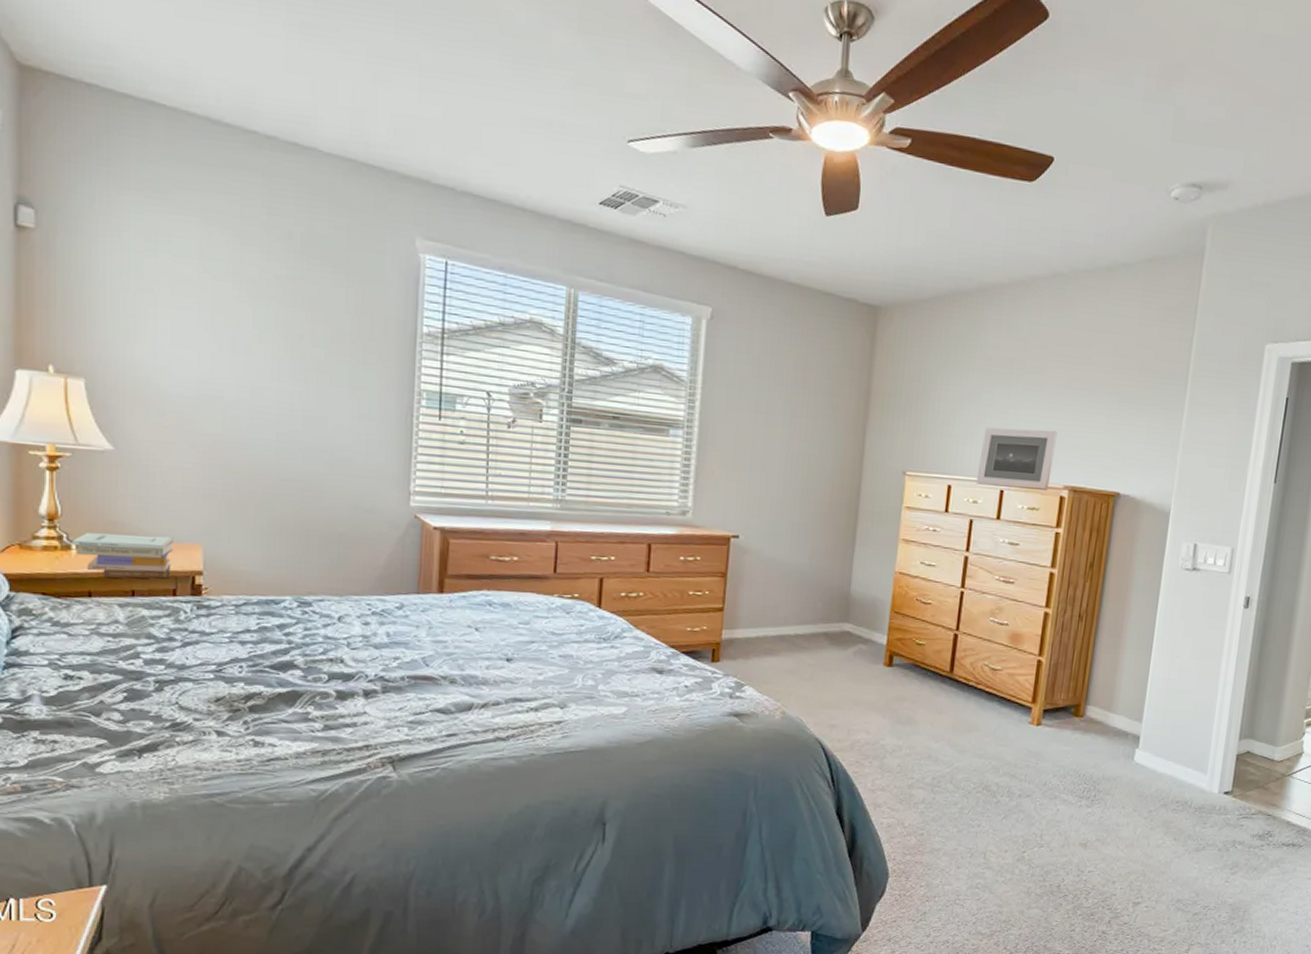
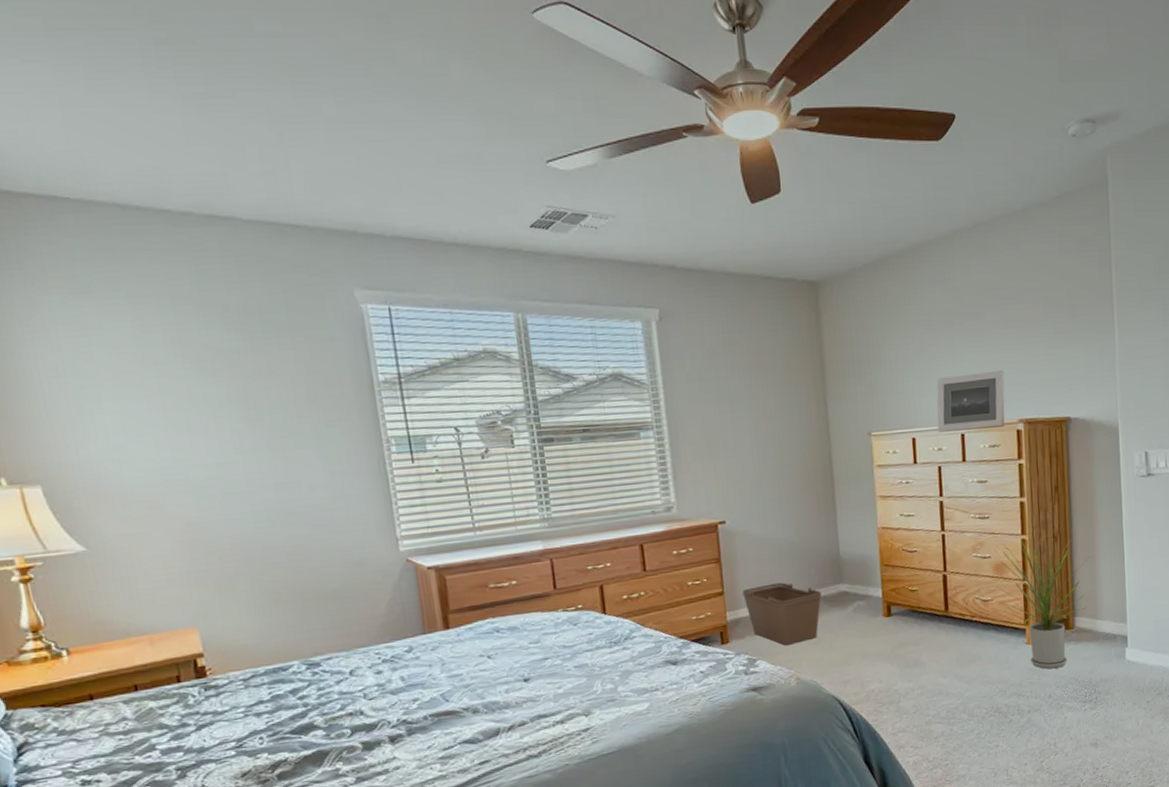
books: present [71,533,173,579] -> none [60,625,171,679]
bicycle basket: none [742,609,824,676] -> present [742,582,822,646]
house plant: none [1008,612,1116,756] -> present [996,539,1091,669]

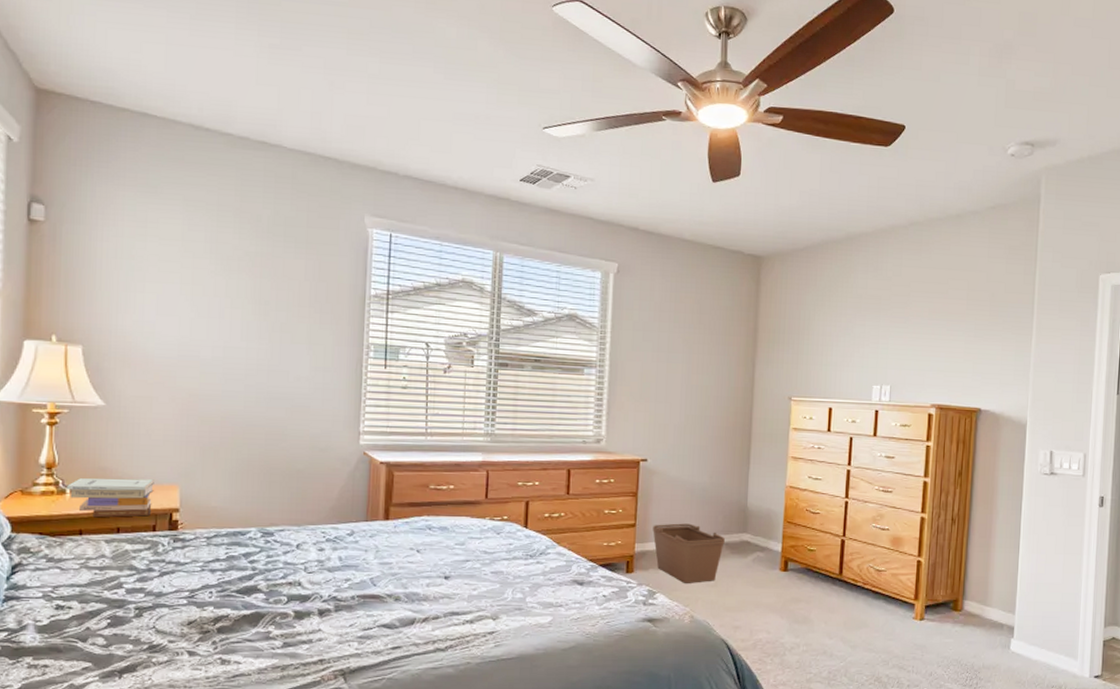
books: none [60,625,171,679] -> present [66,478,154,518]
picture frame: present [937,370,1005,432] -> none [853,356,922,409]
house plant: present [996,539,1091,669] -> none [891,517,986,648]

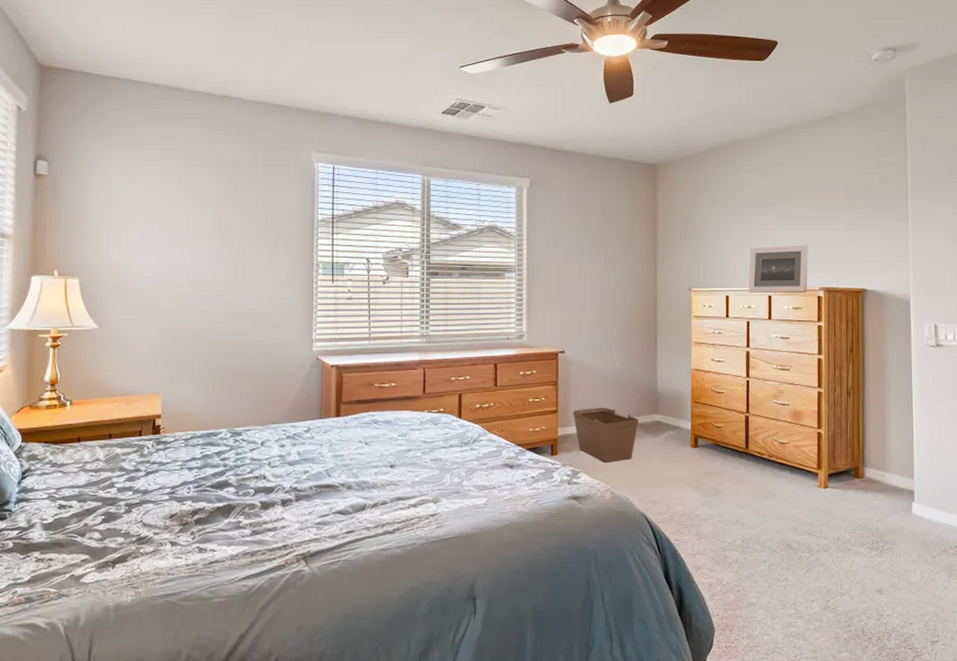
books: present [66,478,154,518] -> none [66,390,140,426]
picture frame: none [853,356,922,409] -> present [748,245,809,293]

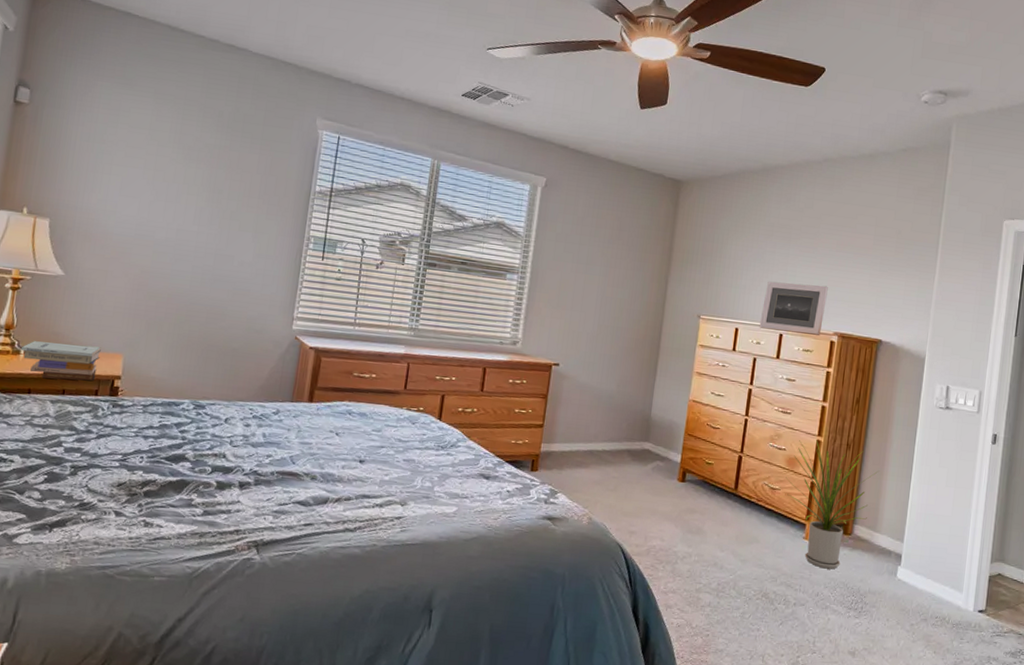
books: none [66,390,140,426] -> present [20,341,101,381]
bicycle basket: present [573,407,639,462] -> none [559,426,627,486]
house plant: none [793,392,881,513] -> present [786,440,879,570]

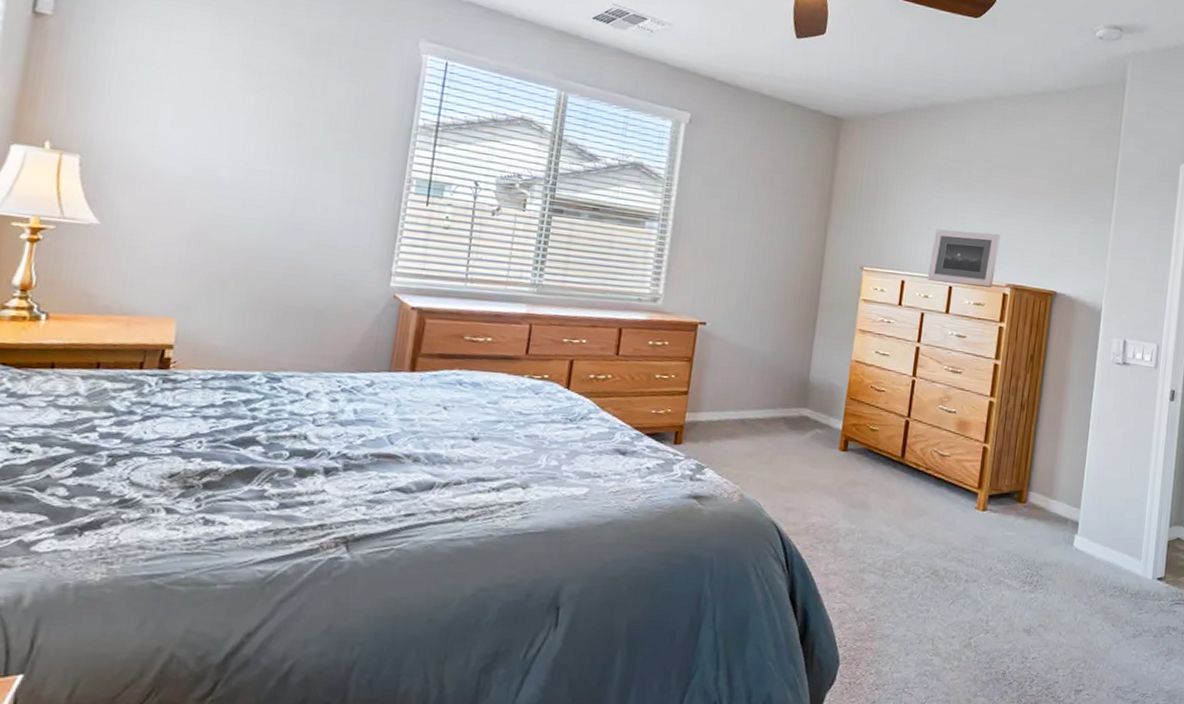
books: present [20,341,101,381] -> none [41,304,148,352]
house plant: present [786,440,879,570] -> none [956,401,1055,541]

